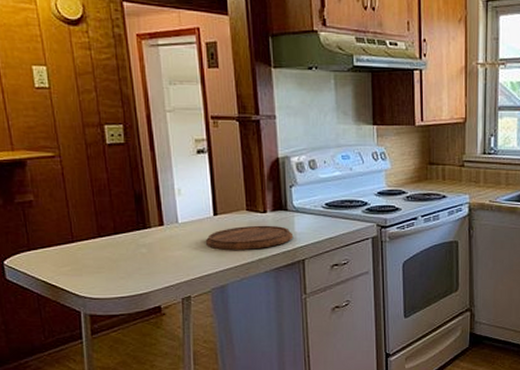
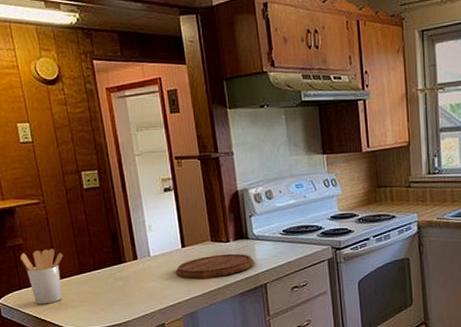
utensil holder: none [30,208,80,269] -> present [20,249,63,305]

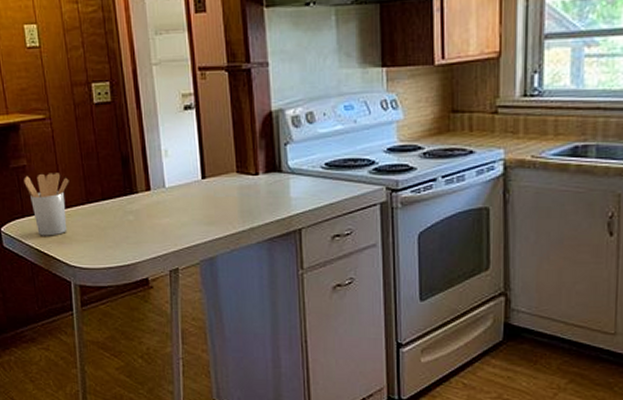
cutting board: present [175,253,255,279] -> none [193,189,289,217]

